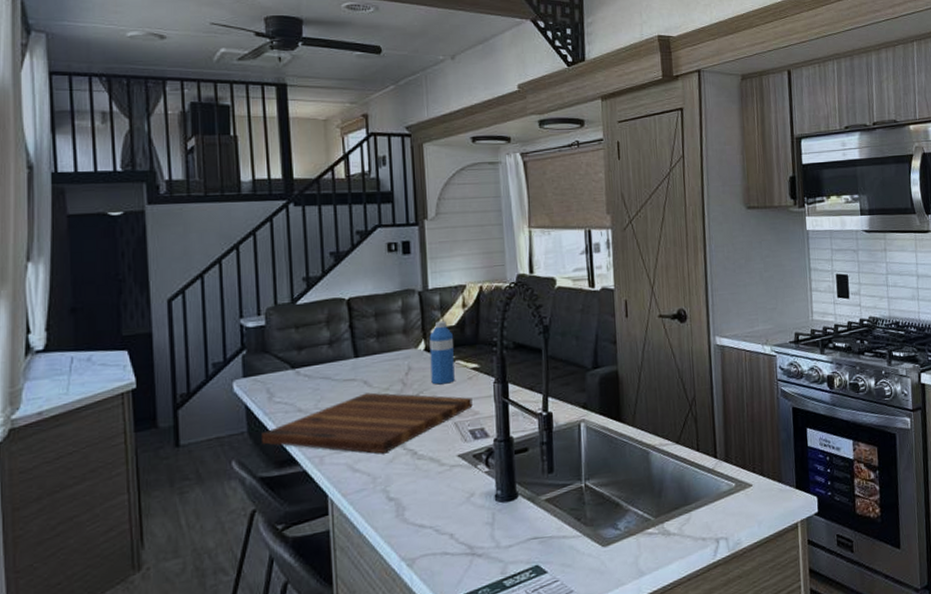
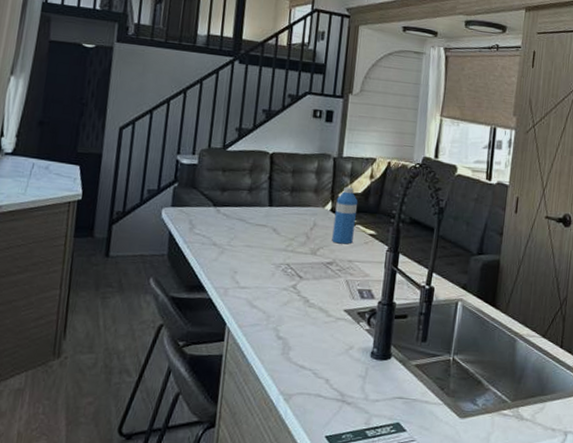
cutting board: present [262,392,473,454] -> none [178,239,365,296]

